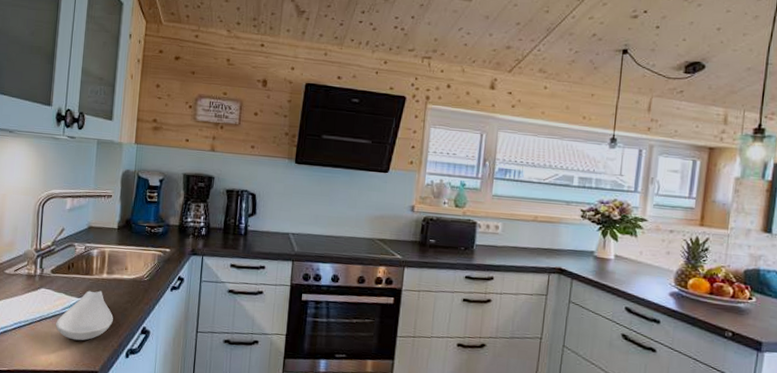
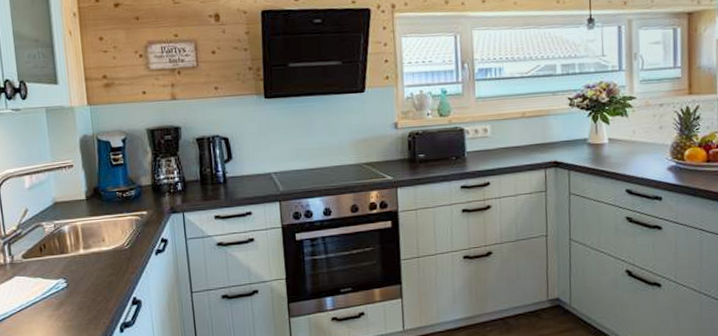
spoon rest: present [56,290,113,341] -> none [38,268,100,325]

